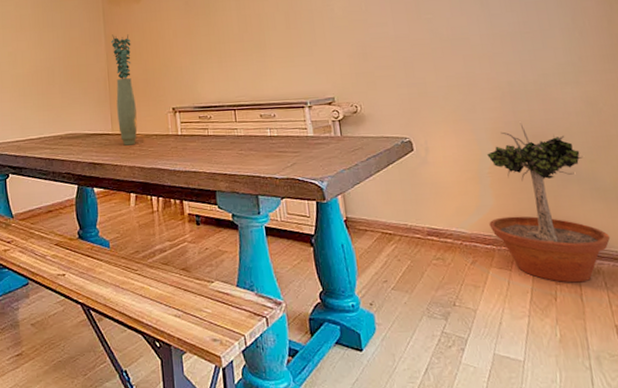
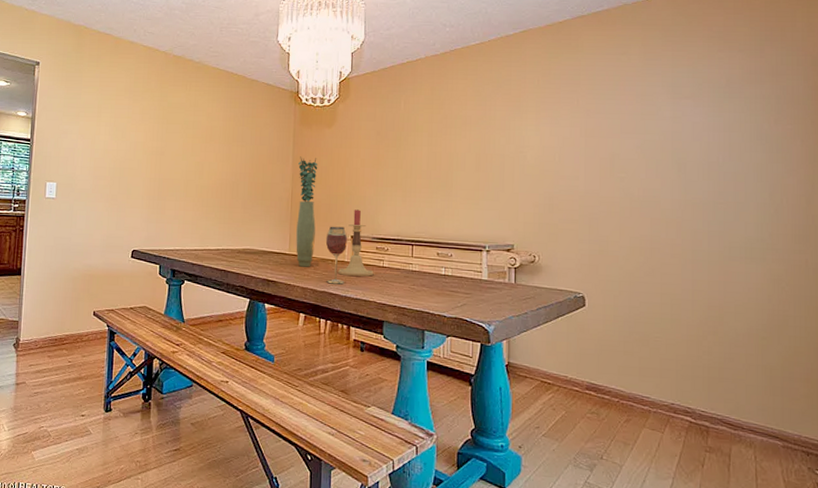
wineglass: none [147,99,172,159] -> present [325,226,348,285]
candlestick: none [164,81,200,150] -> present [338,209,374,278]
potted tree: present [487,123,611,283] -> none [649,292,769,454]

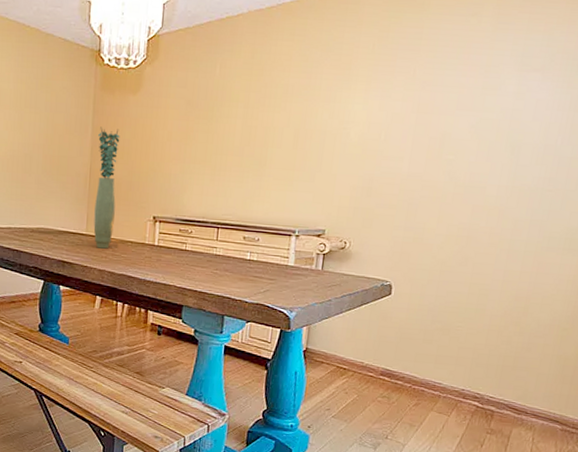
wineglass: present [325,226,348,285] -> none [125,205,150,268]
candlestick: present [338,209,374,278] -> none [138,188,176,261]

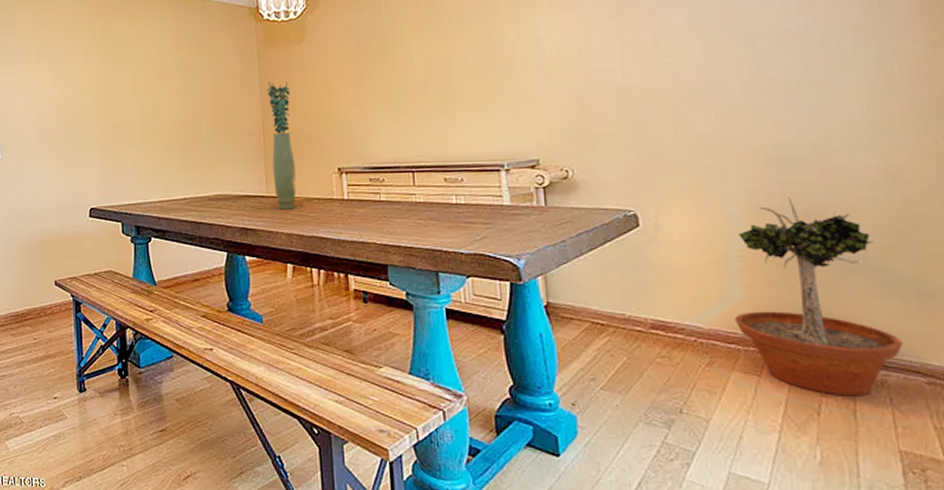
potted tree: none [443,283,558,435] -> present [734,196,904,396]

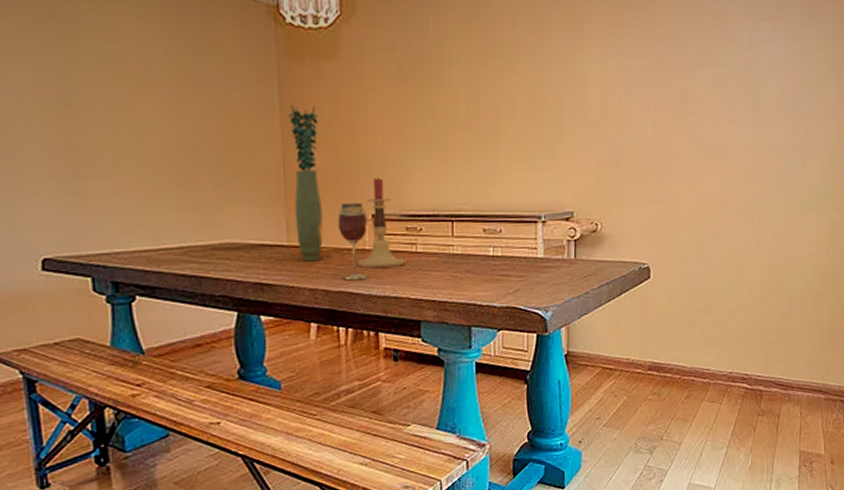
wineglass: none [308,158,336,227] -> present [337,203,368,281]
candlestick: none [327,136,370,216] -> present [358,178,405,269]
potted tree: present [734,196,904,396] -> none [710,251,816,414]

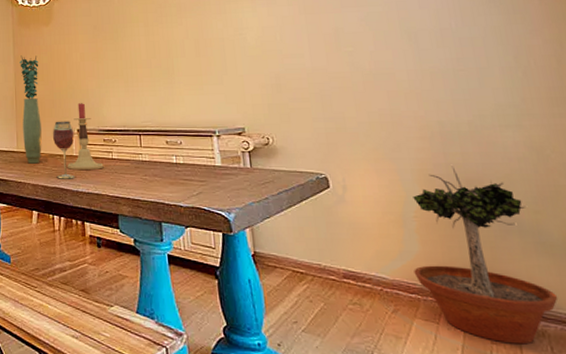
potted tree: none [710,251,816,414] -> present [413,166,558,345]

